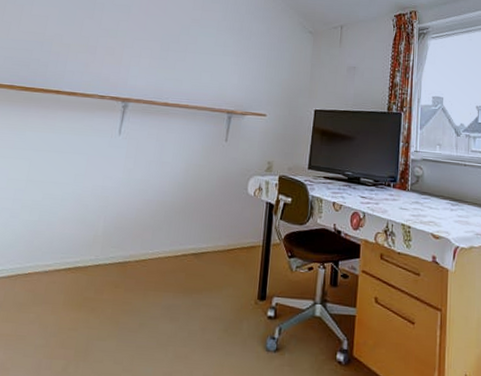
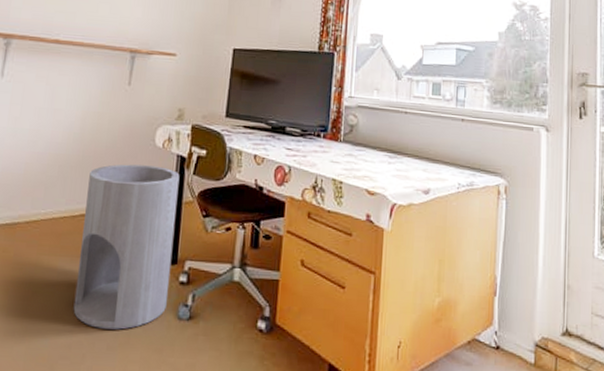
trash can: none [174,210,269,360] -> present [73,164,180,330]

